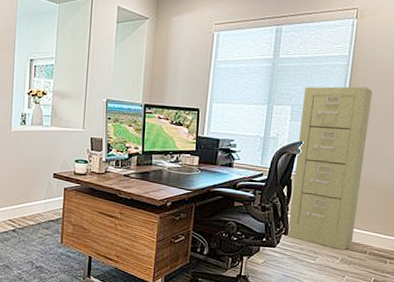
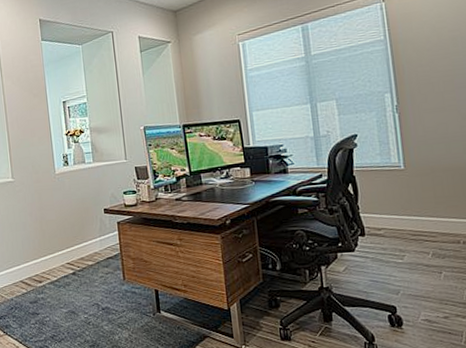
filing cabinet: present [287,86,373,251] -> none [346,67,441,244]

